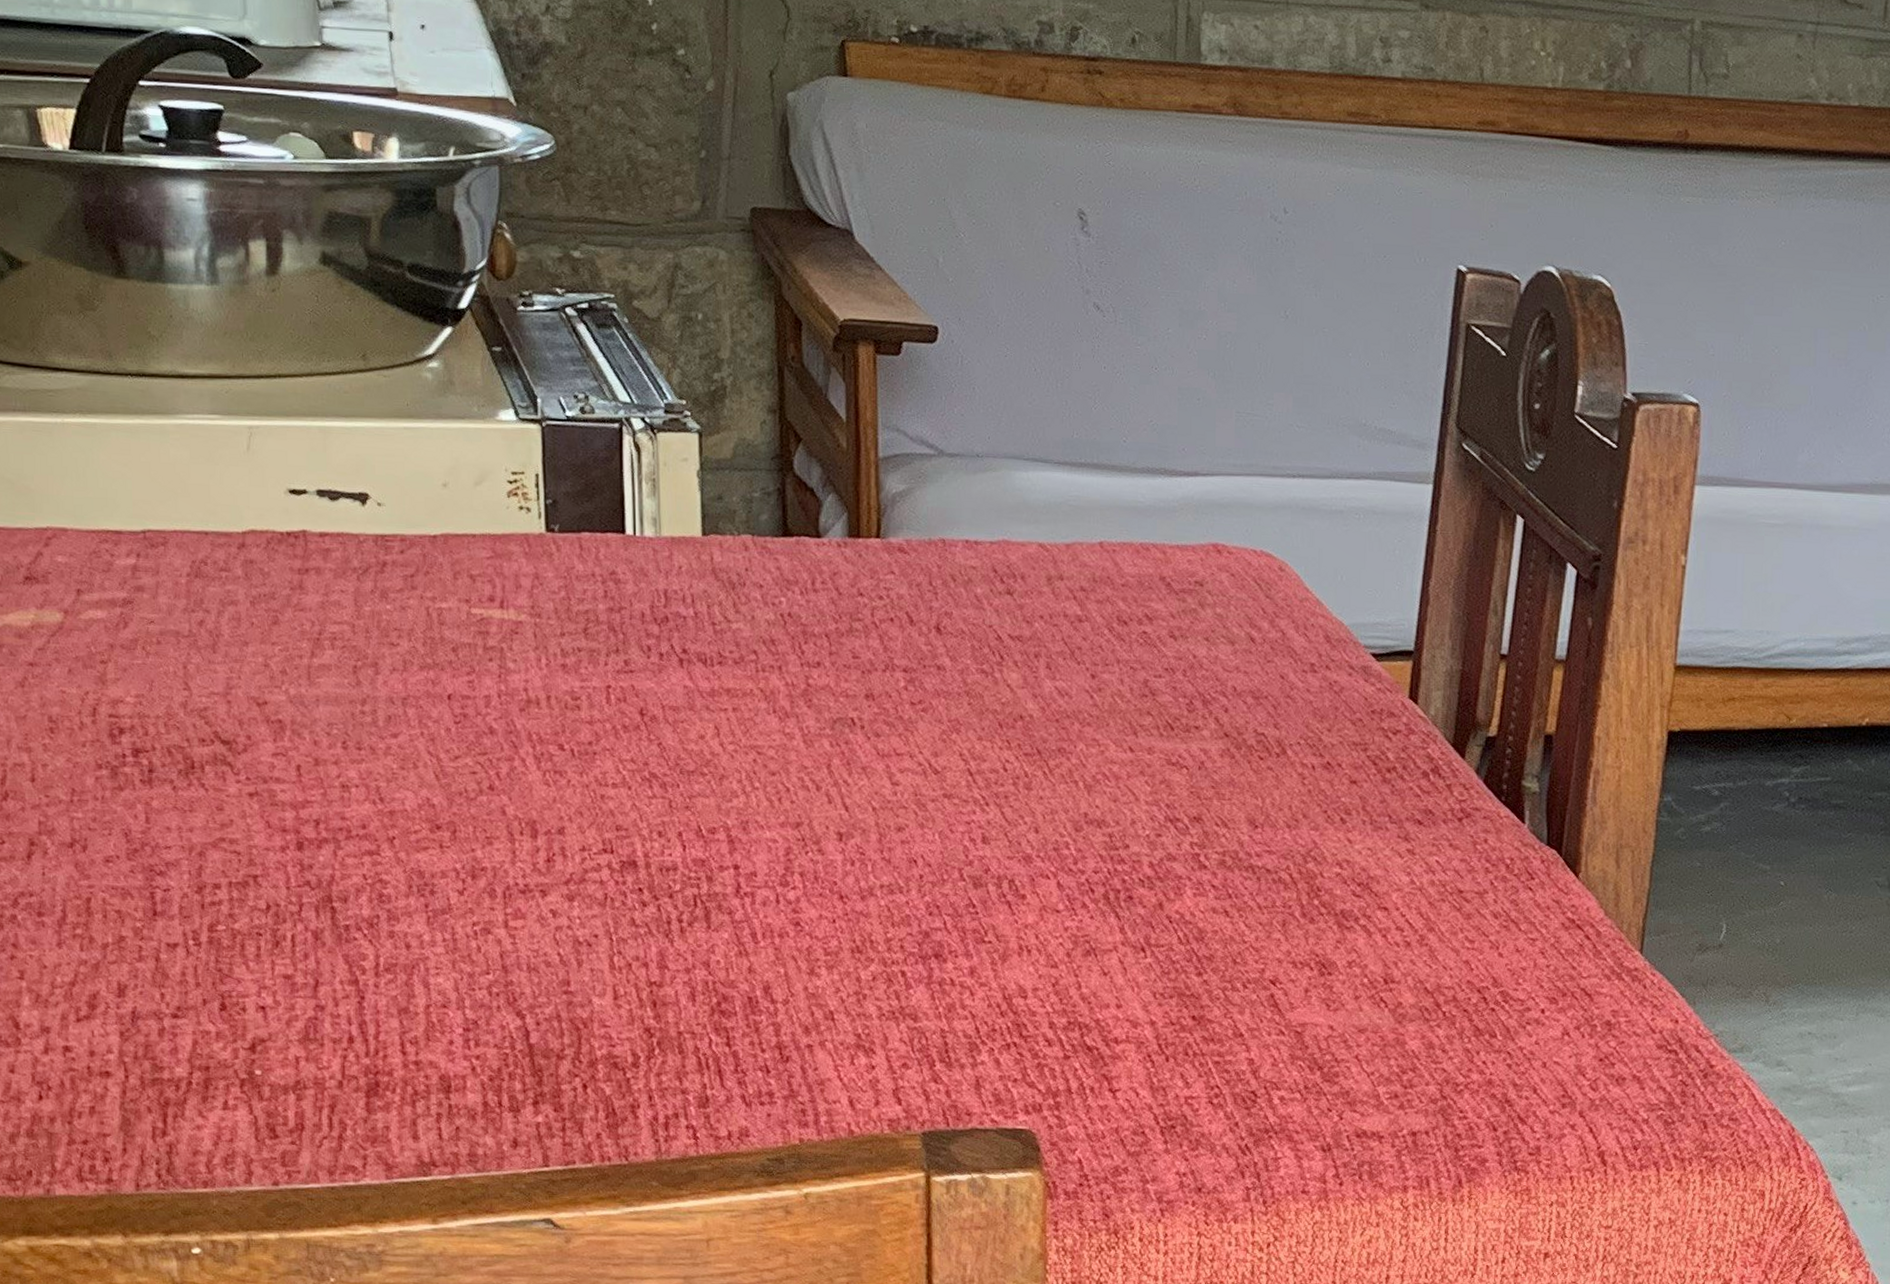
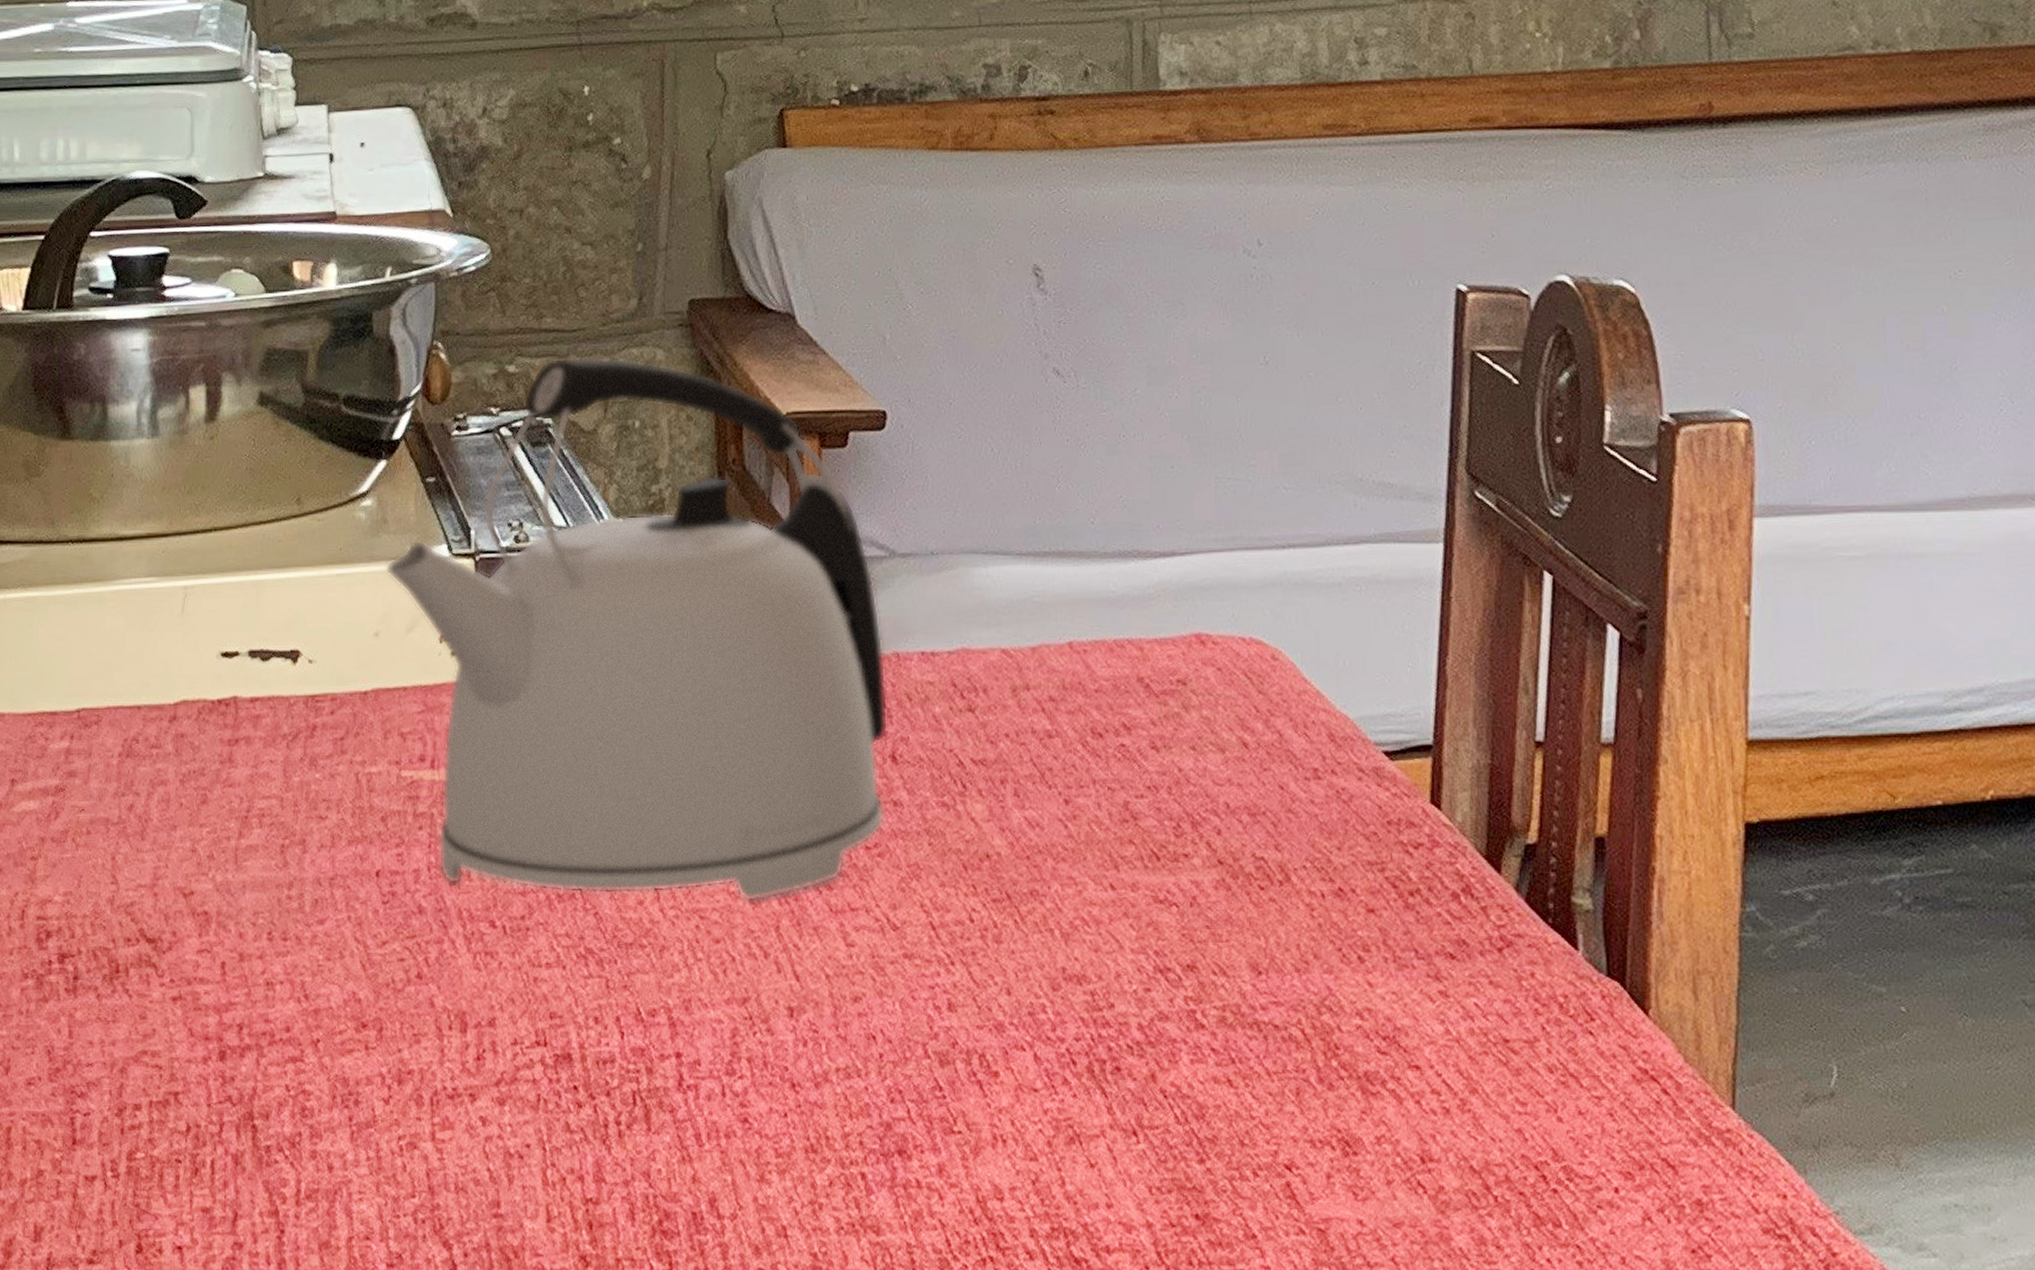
kettle: none [452,248,934,743] -> present [385,357,888,902]

